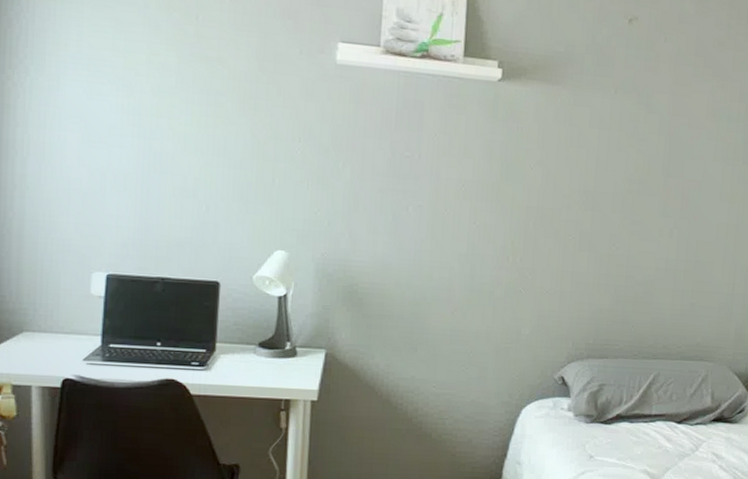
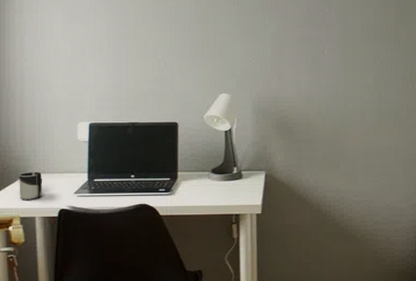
cup: none [12,329,44,364] -> present [19,172,43,200]

